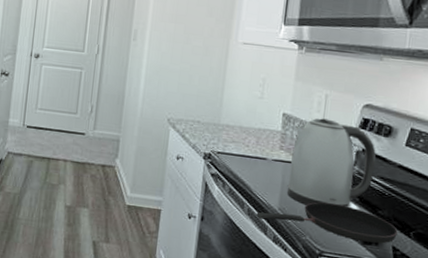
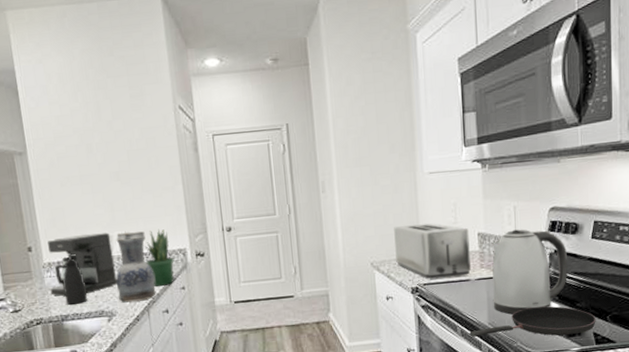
toaster: none [193,89,274,153] -> present [394,223,471,278]

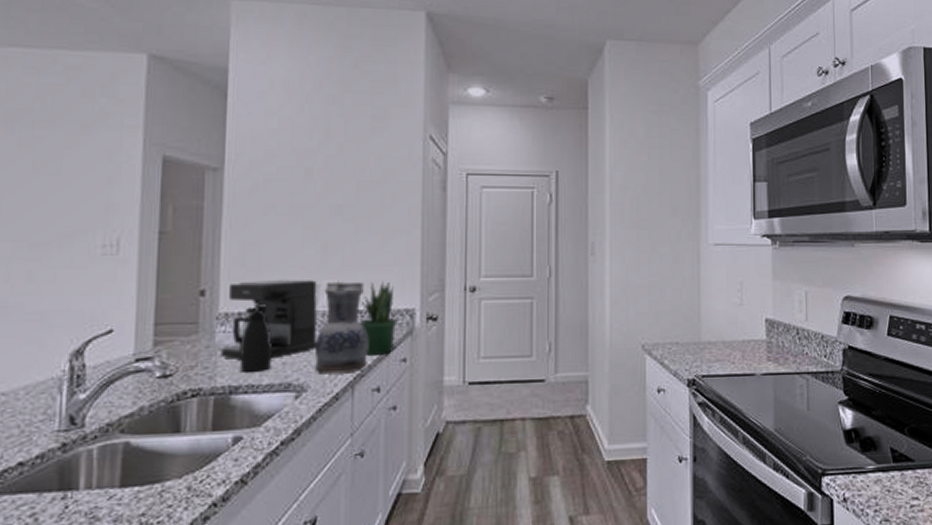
toaster: present [394,223,471,278] -> none [671,303,756,369]
frying pan: present [469,306,596,338] -> none [752,412,893,450]
kettle: present [492,229,568,315] -> none [780,318,863,420]

